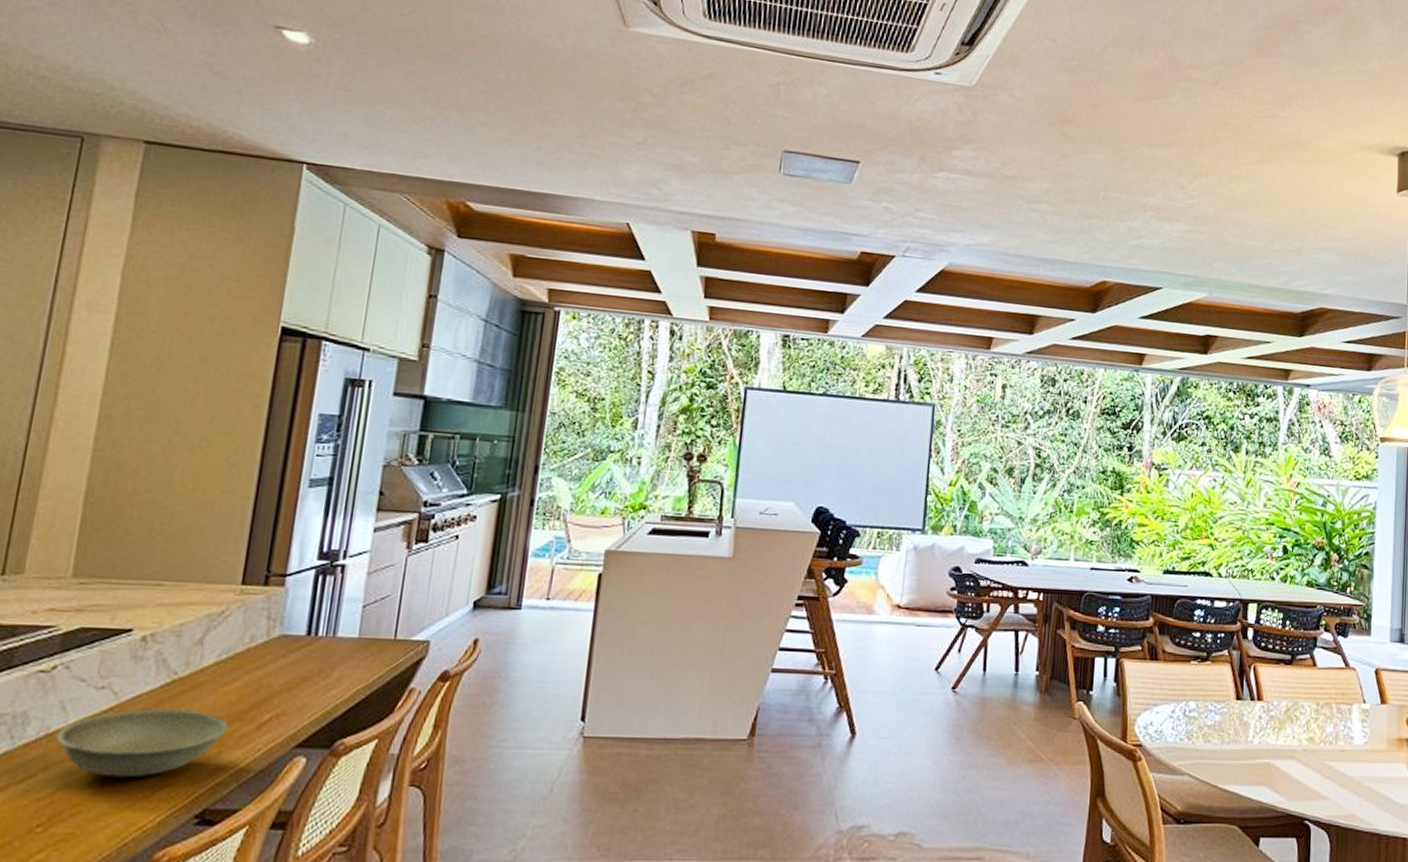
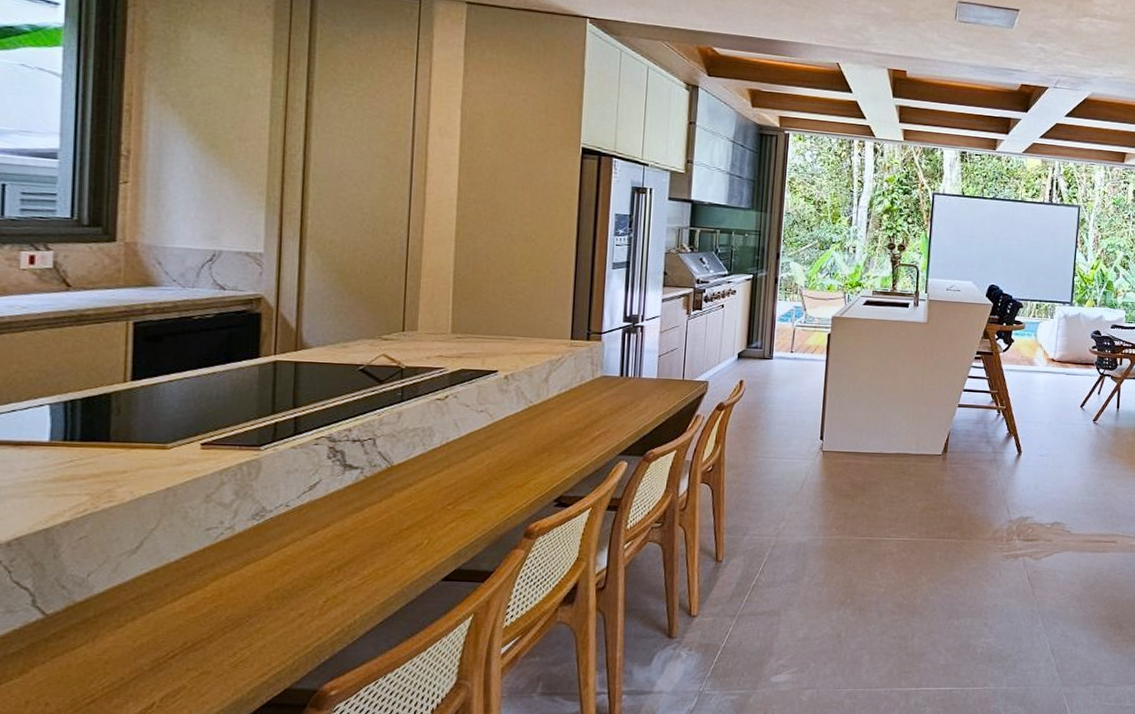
bowl: present [56,708,229,778] -> none [453,426,571,474]

